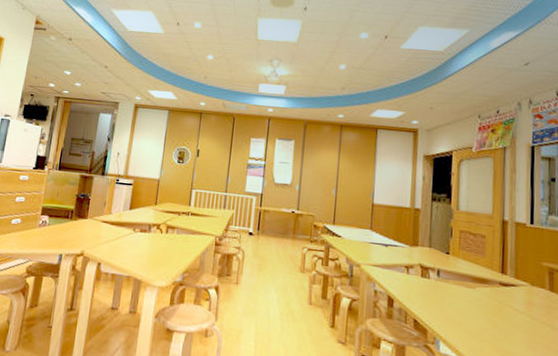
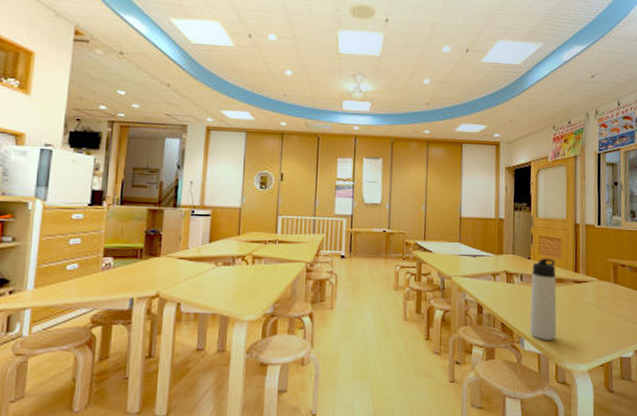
thermos bottle: none [447,254,479,347] -> present [530,258,557,341]

